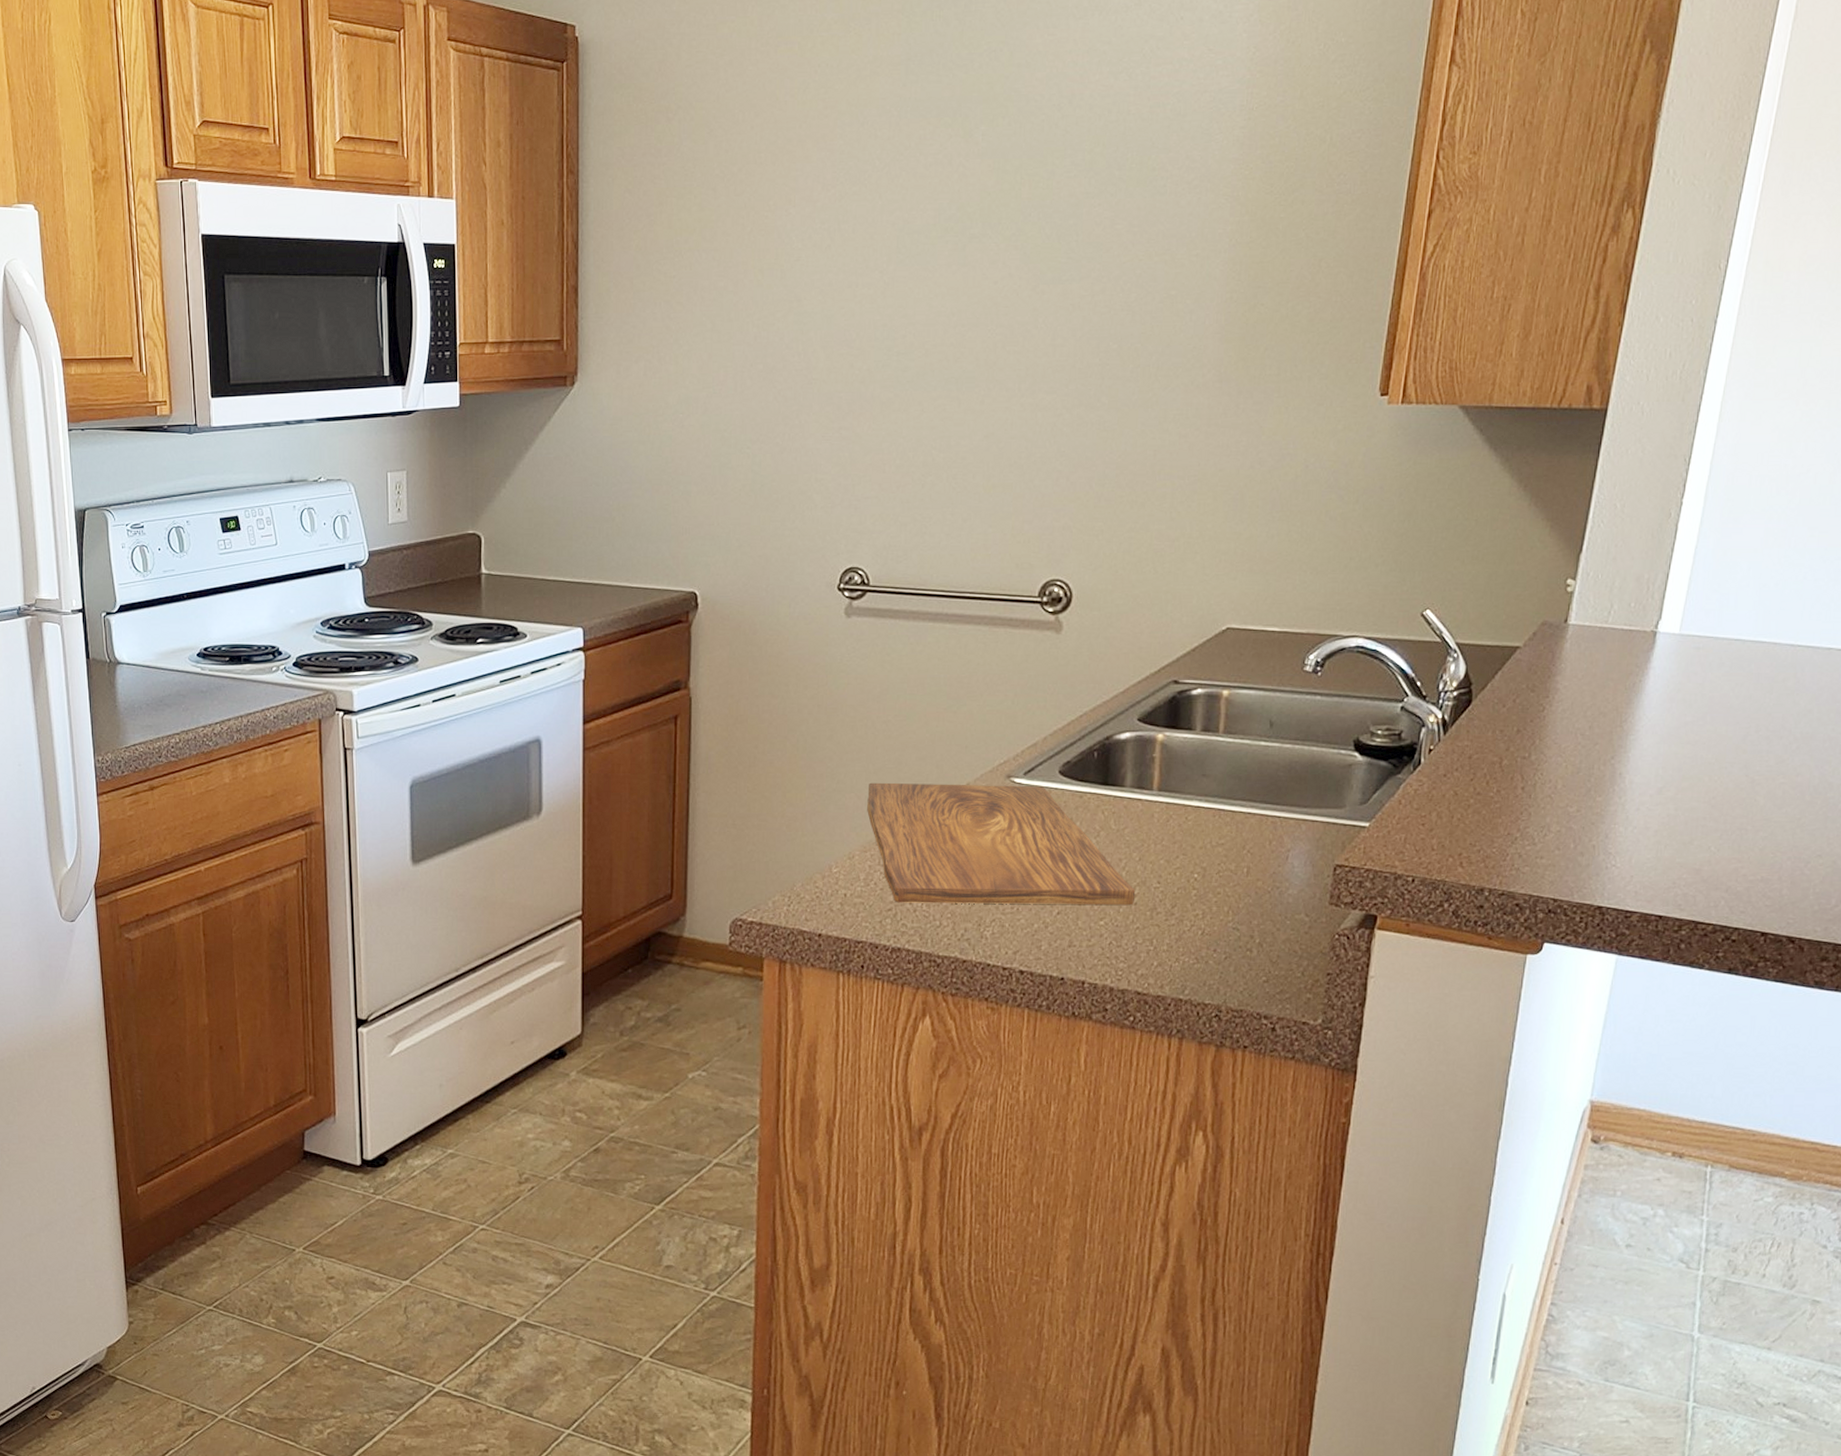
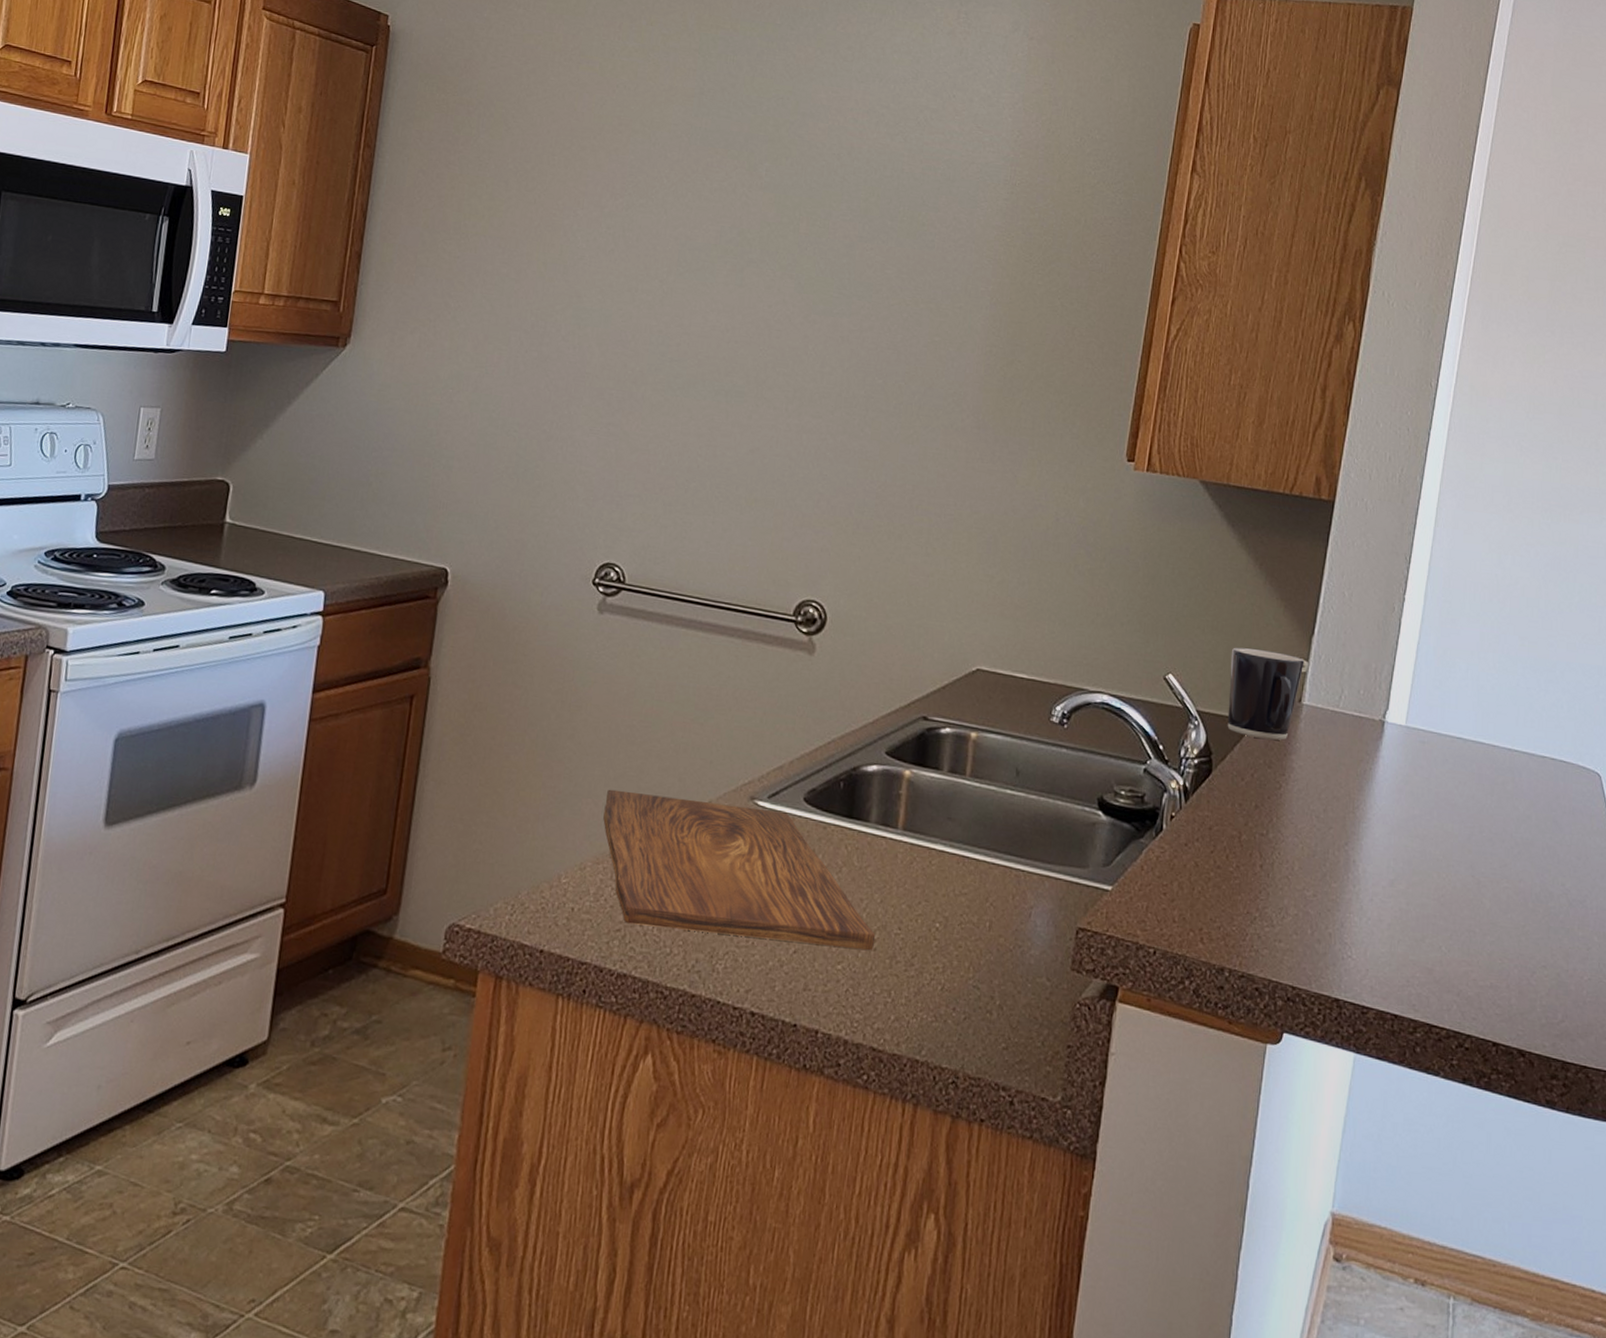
mug: none [1488,573,1571,663] -> present [1227,647,1305,741]

